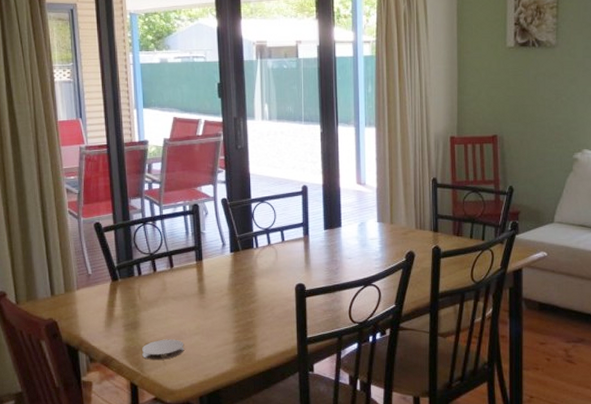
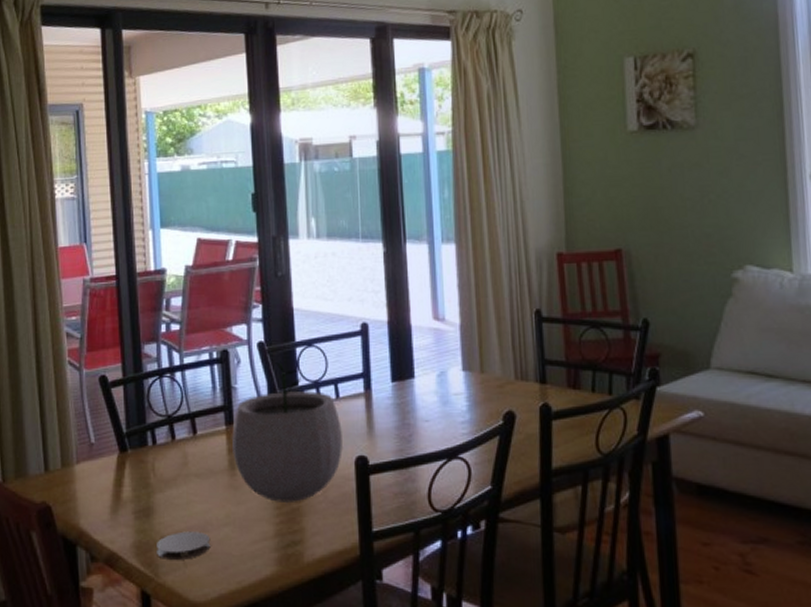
plant pot: none [200,213,287,318] -> present [231,361,344,504]

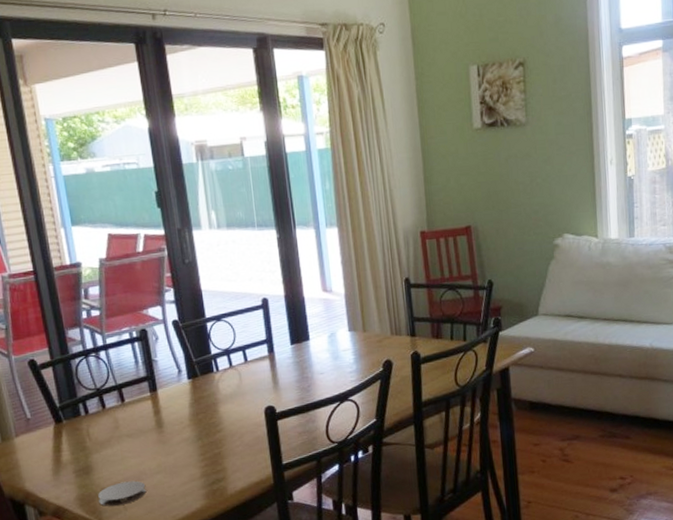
plant pot: present [231,361,344,504] -> none [156,335,254,450]

